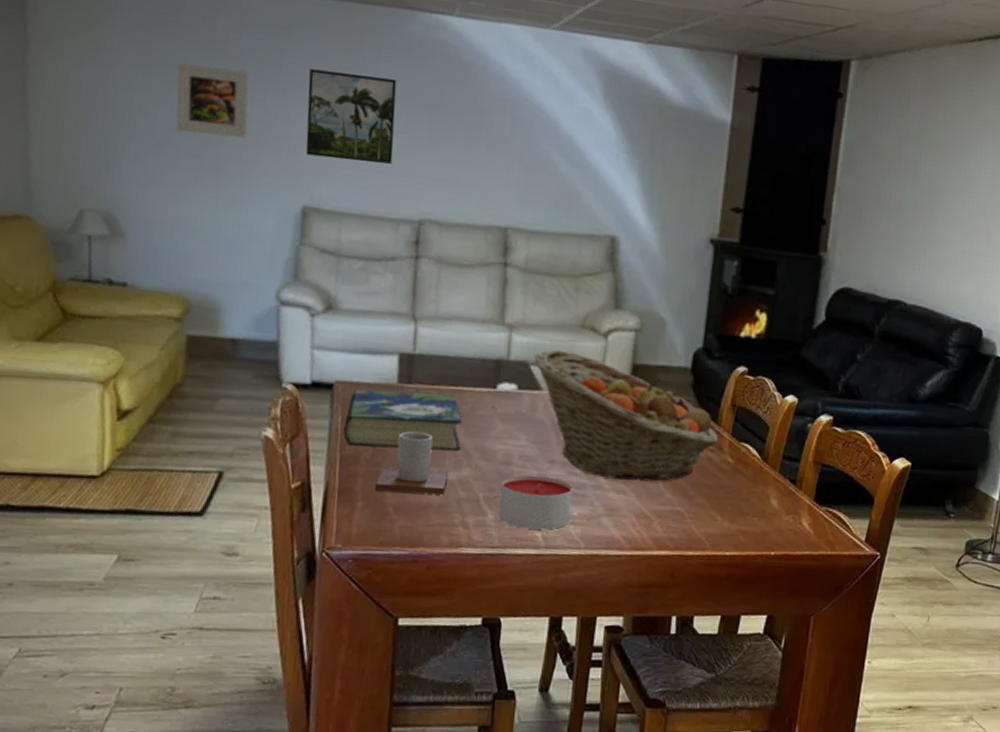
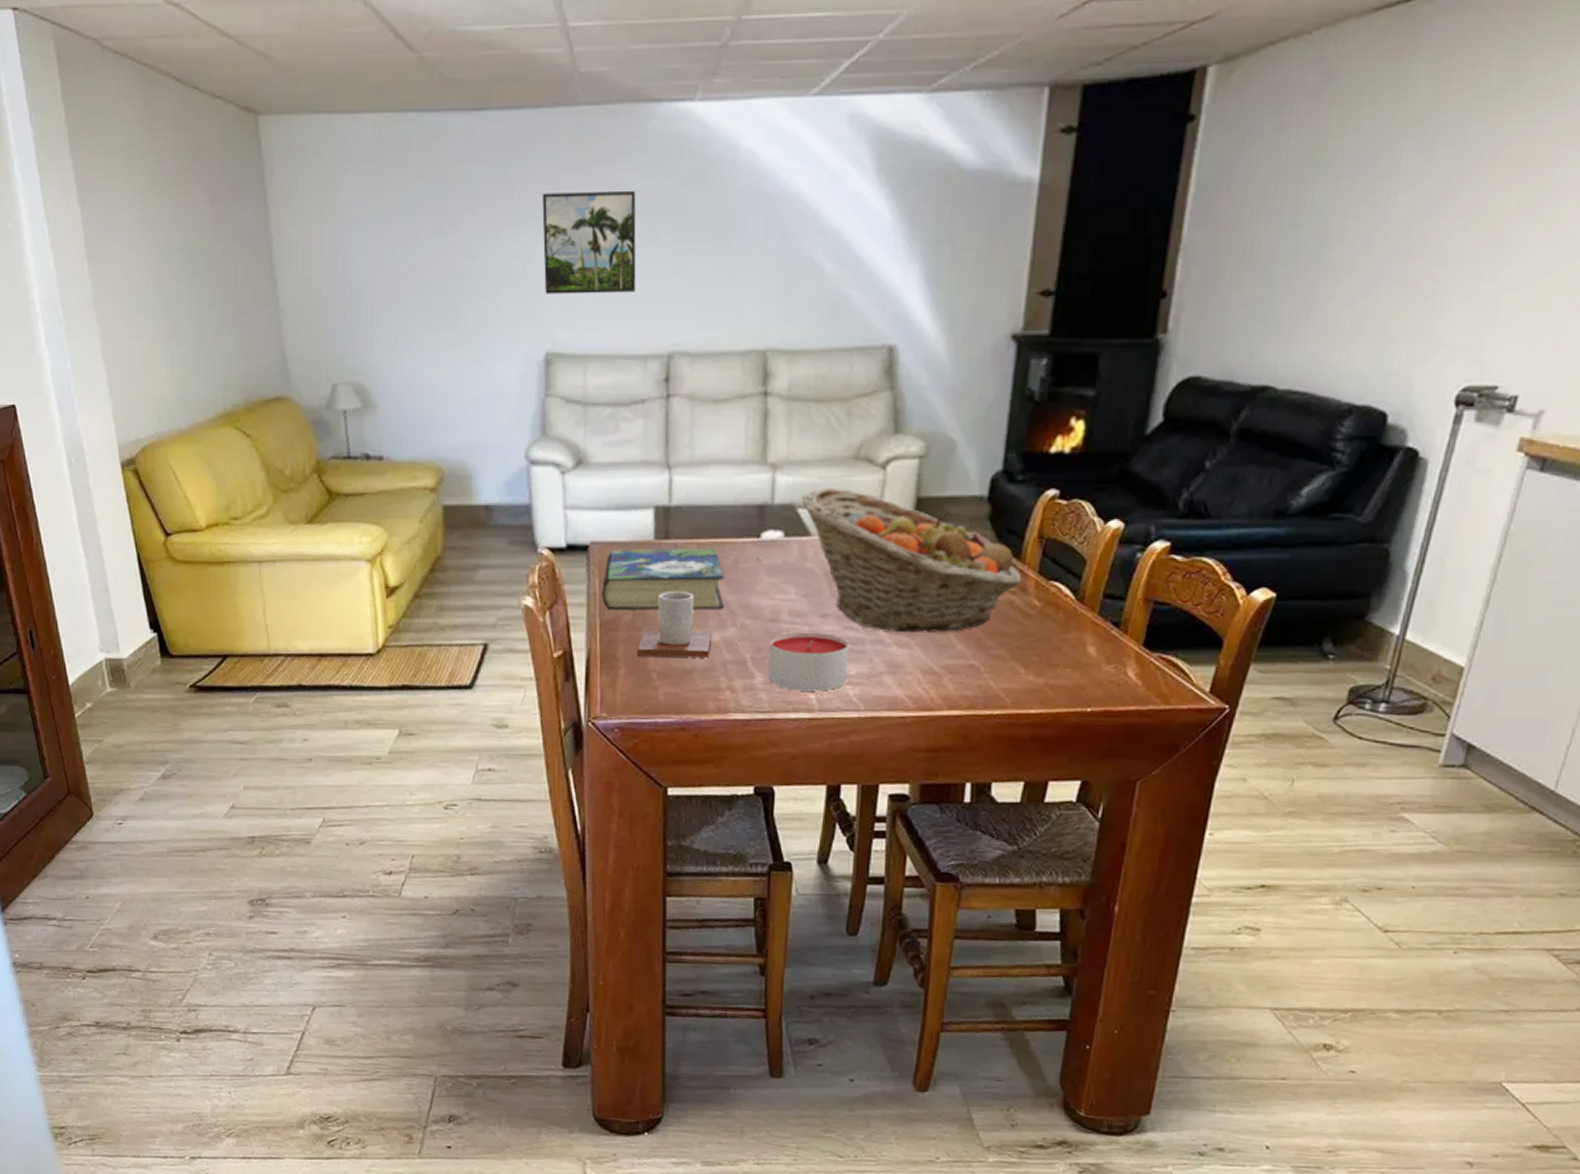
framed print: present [176,63,249,139] -> none [410,208,484,286]

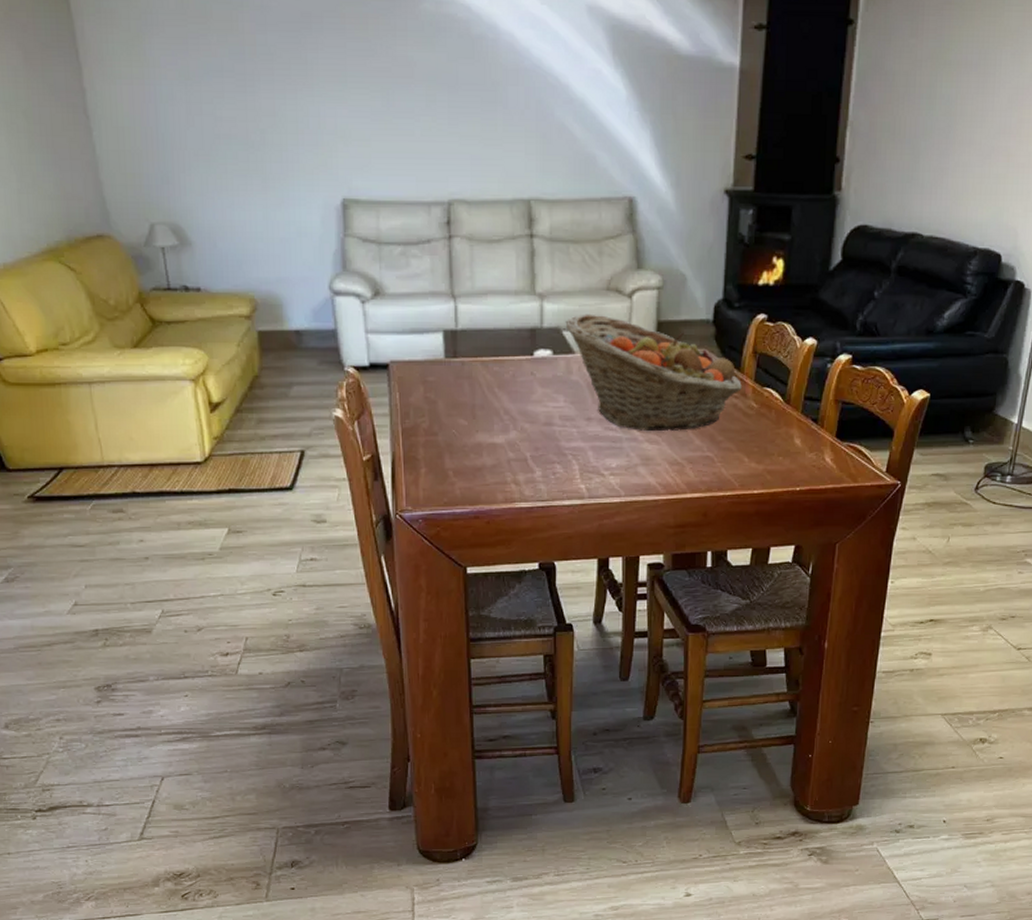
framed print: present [542,190,637,294] -> none [333,61,418,149]
book: present [602,548,725,610] -> none [402,365,506,418]
mug: present [637,592,713,658] -> none [435,402,498,457]
candle: present [768,632,849,692] -> none [545,433,610,482]

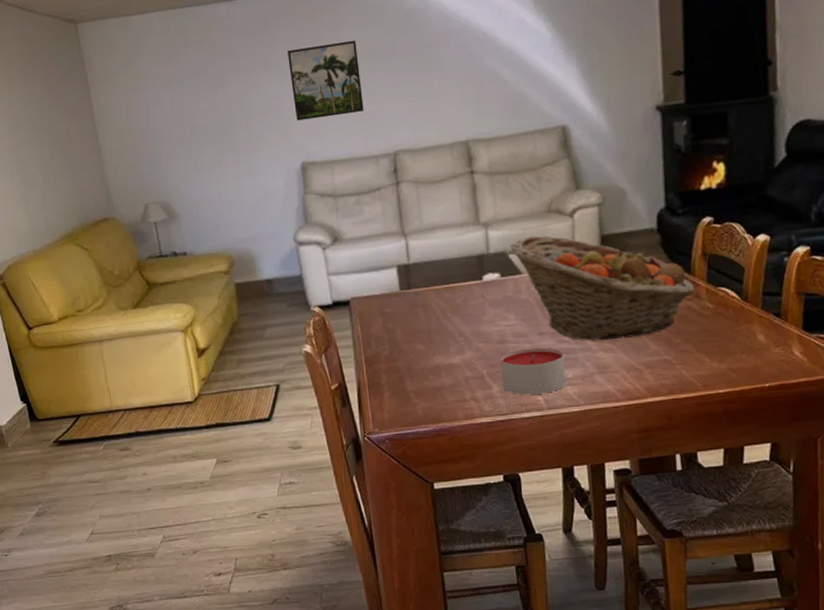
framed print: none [333,61,418,149] -> present [288,40,364,121]
candle: none [545,433,610,482] -> present [500,347,566,395]

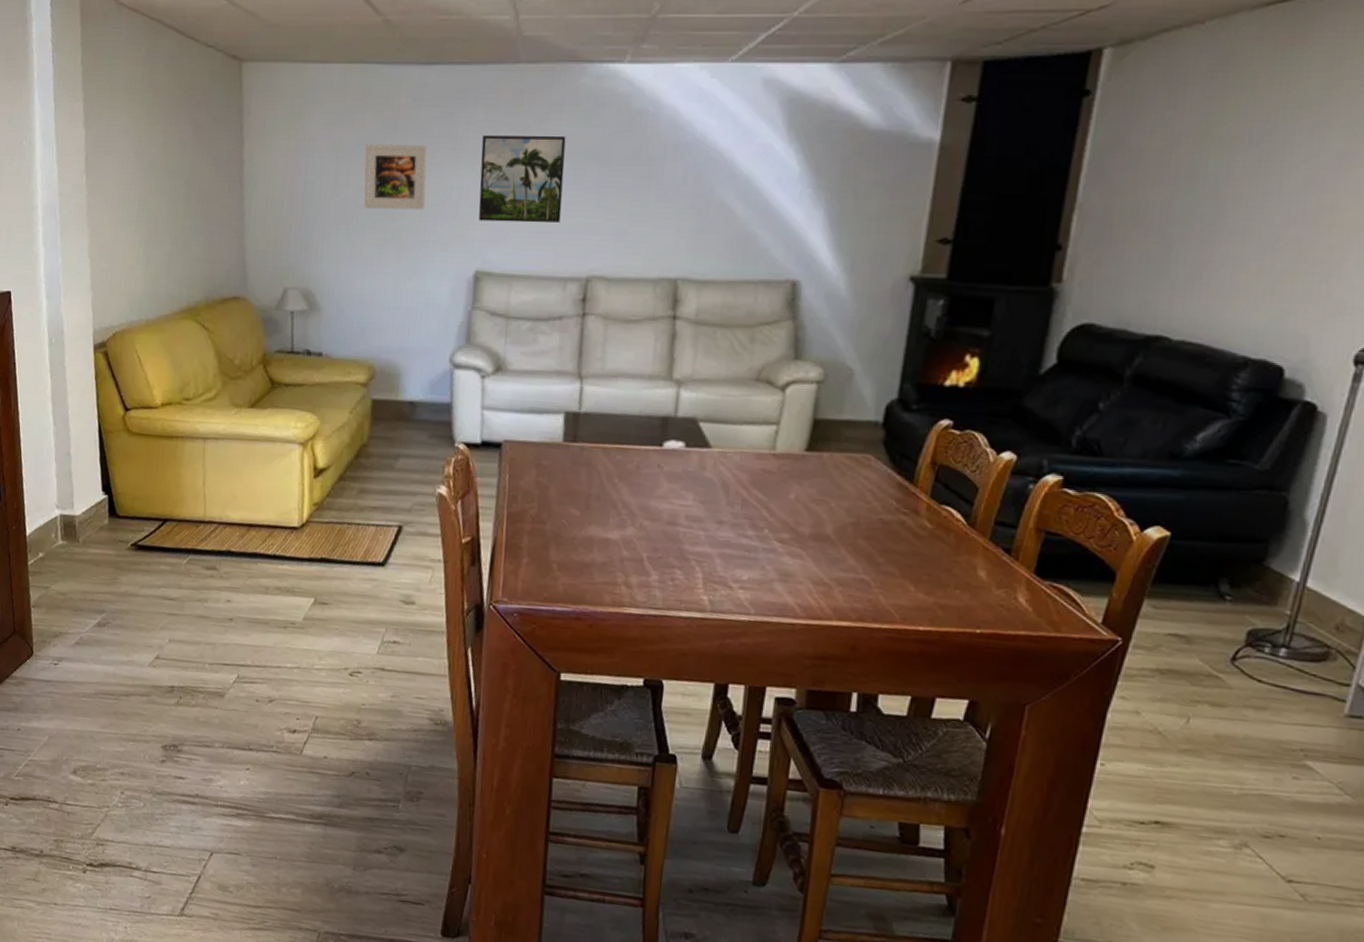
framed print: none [191,67,251,127] -> present [363,144,427,210]
candle: present [500,347,566,395] -> none [663,536,742,594]
fruit basket: present [510,235,694,341] -> none [703,405,914,546]

